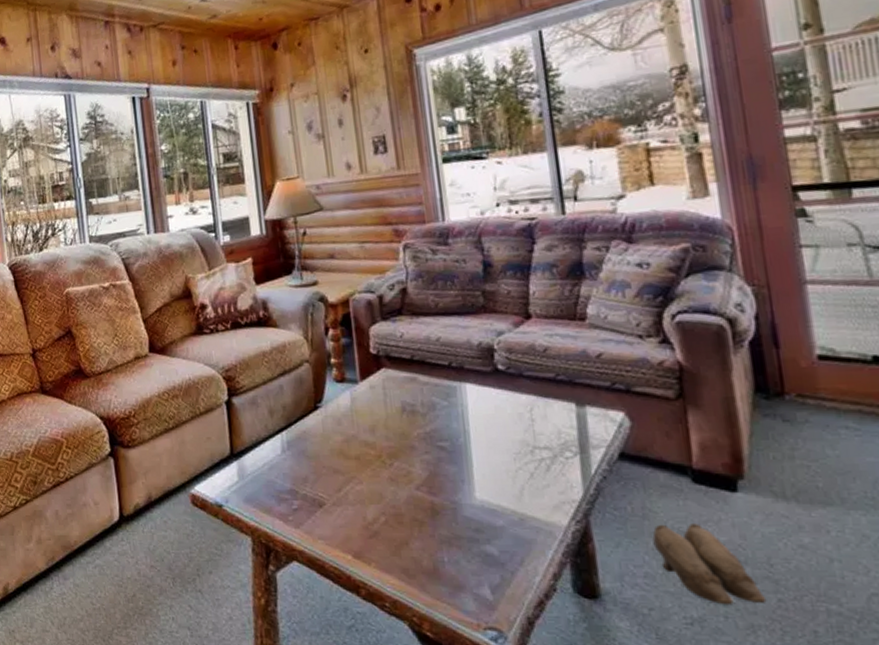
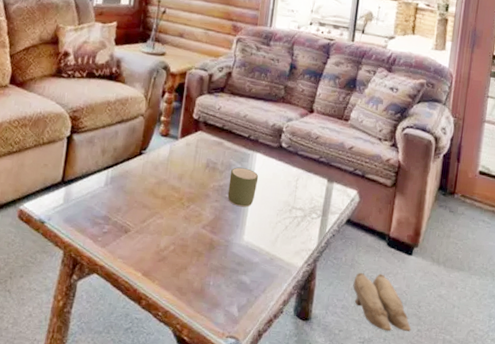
mug: none [435,405,477,456] -> present [227,167,259,208]

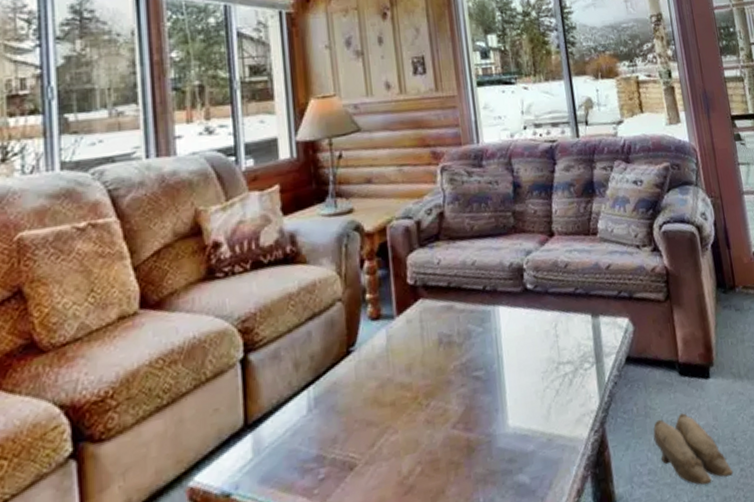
mug: present [227,167,259,208] -> none [471,329,510,385]

